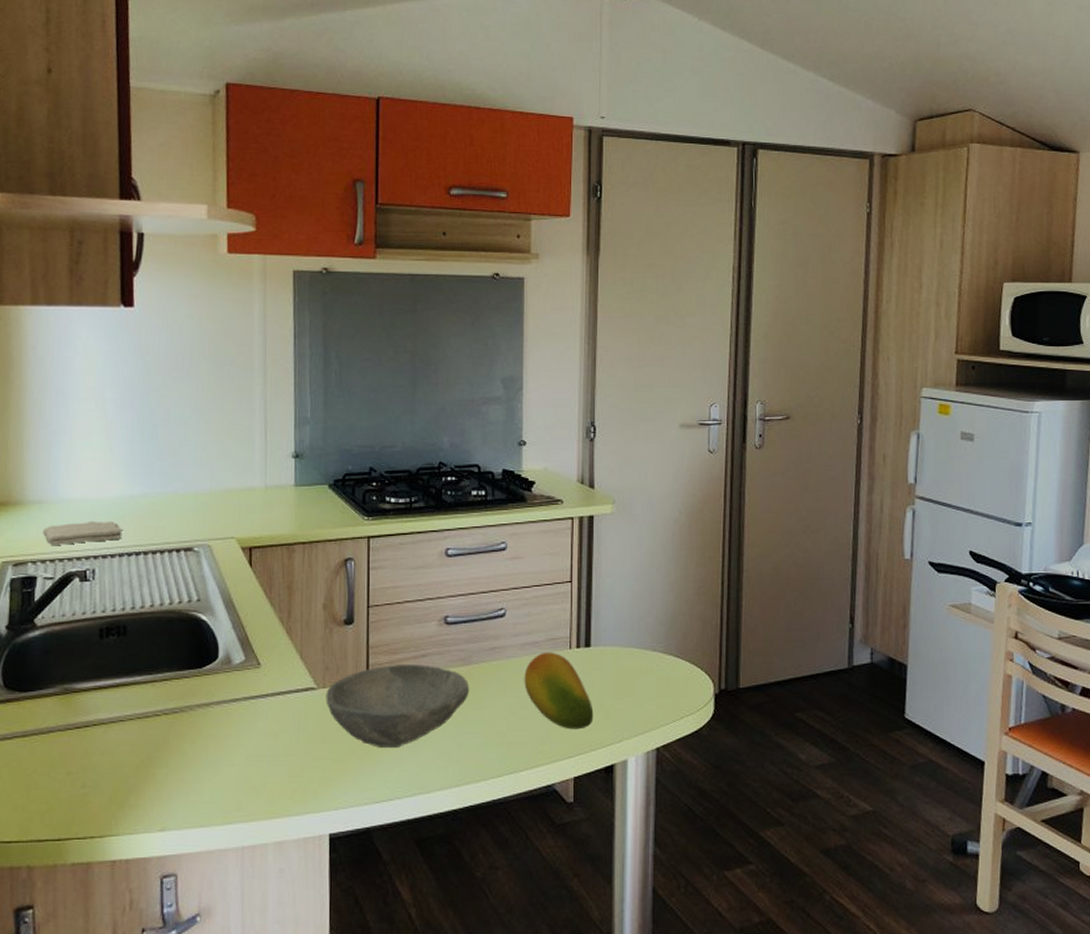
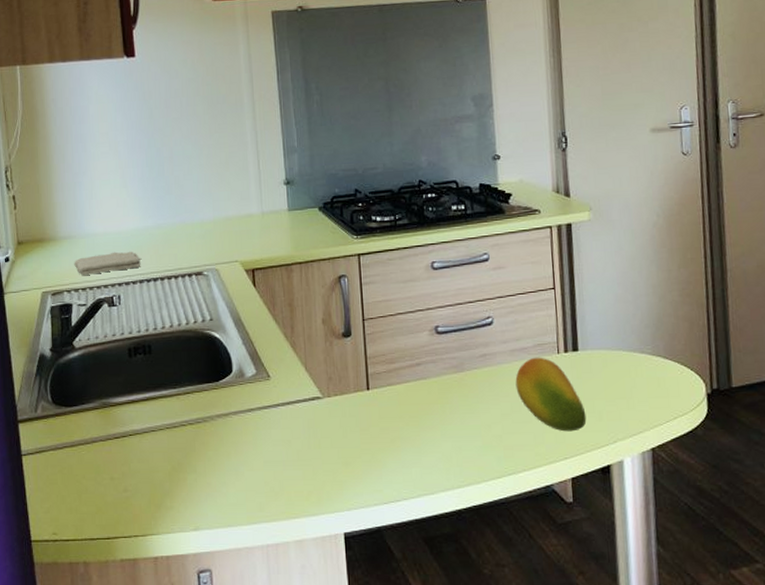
bowl: present [325,665,470,748] -> none [331,373,465,452]

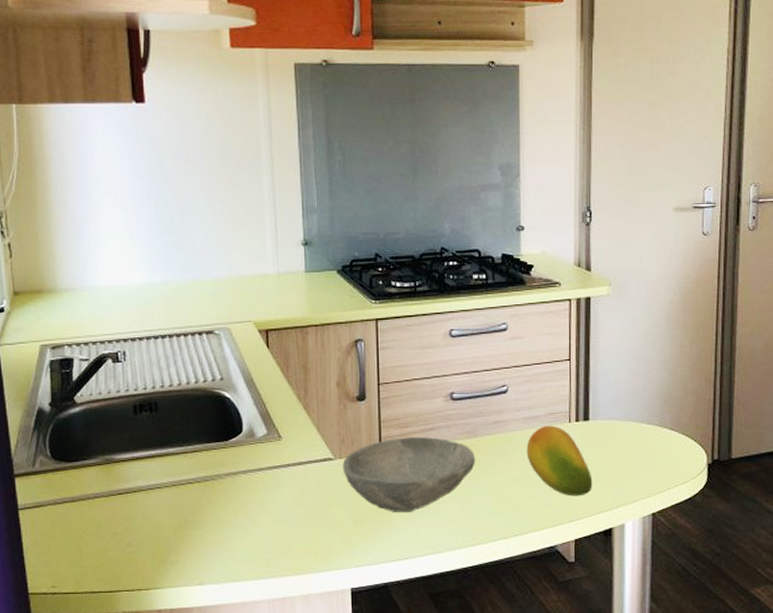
washcloth: present [74,251,142,275] -> none [75,306,149,329]
bowl: none [331,373,465,452] -> present [342,437,476,512]

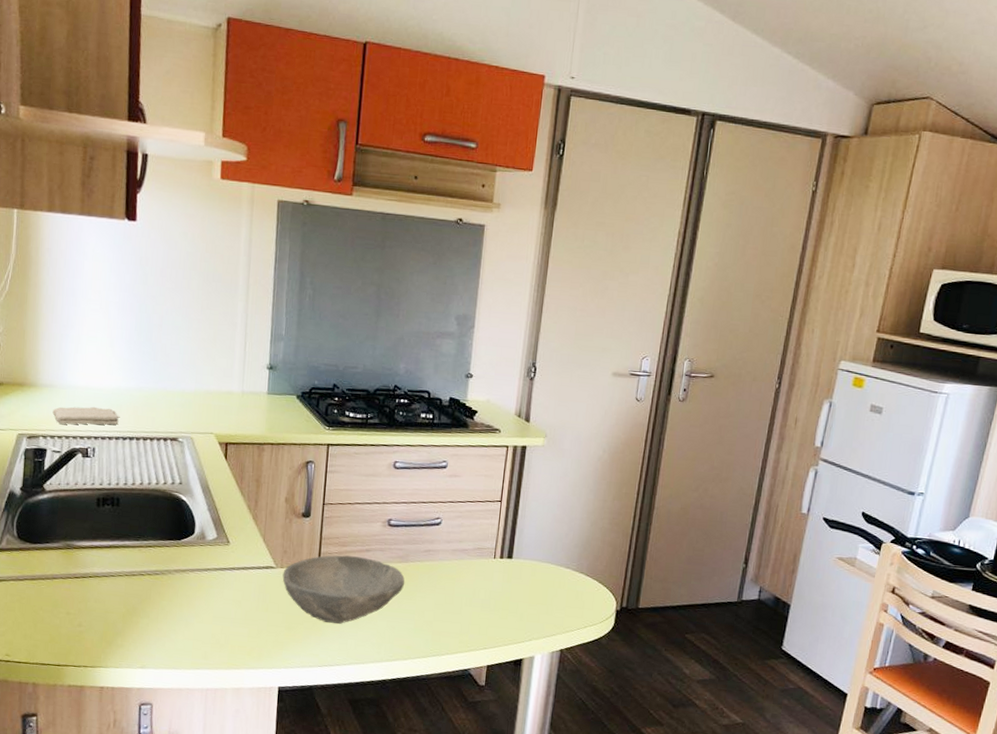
washcloth: none [75,306,149,329] -> present [52,406,120,425]
fruit: present [526,425,593,496] -> none [452,558,510,627]

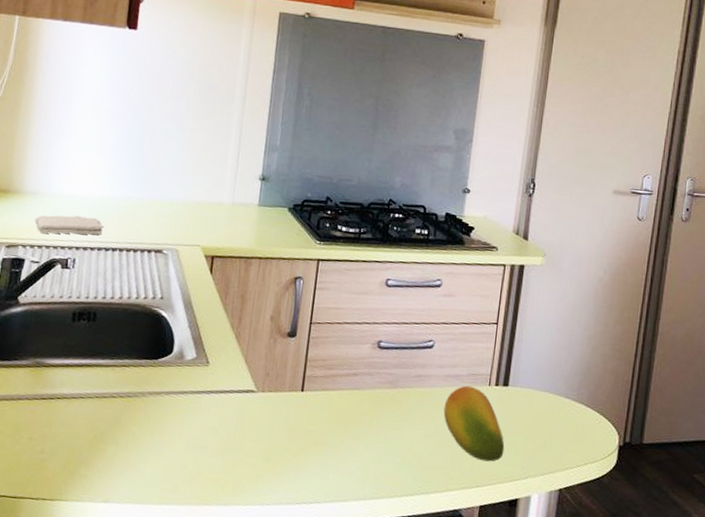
bowl: present [282,555,405,624] -> none [263,379,394,456]
fruit: none [452,558,510,627] -> present [443,385,505,462]

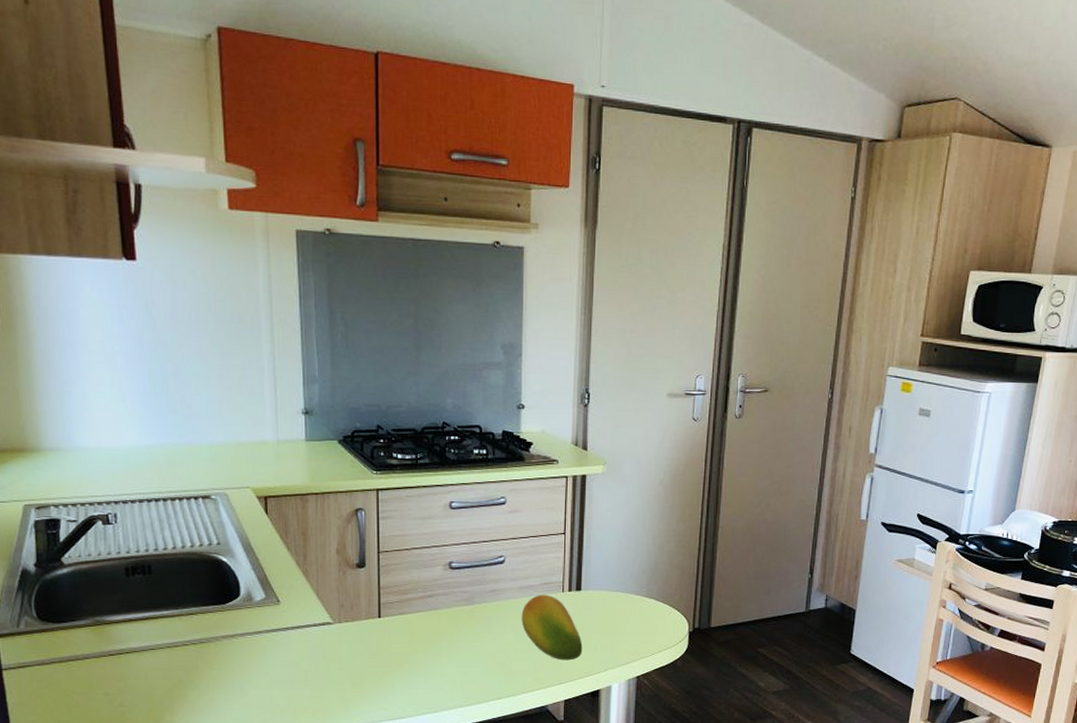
washcloth: present [35,215,105,235] -> none [62,468,142,490]

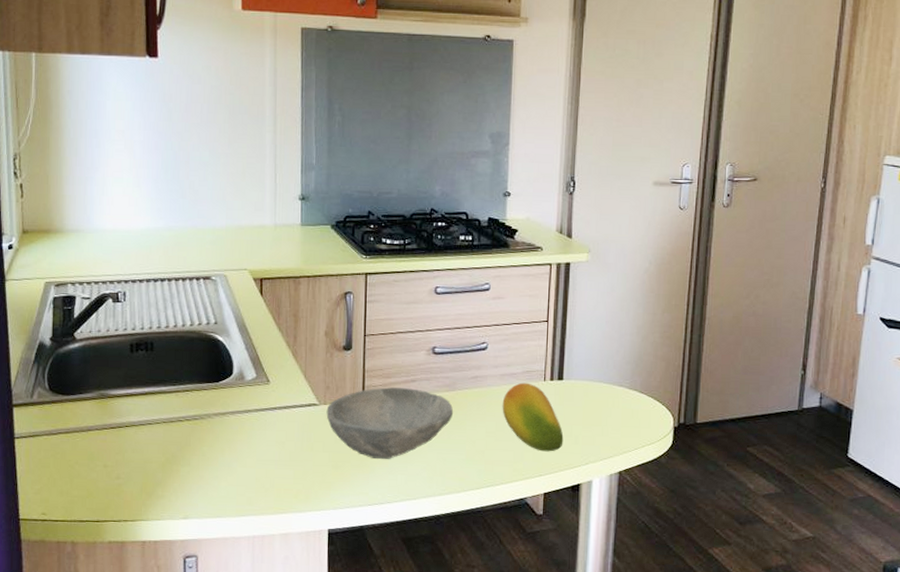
bowl: none [341,604,473,674] -> present [326,387,454,459]

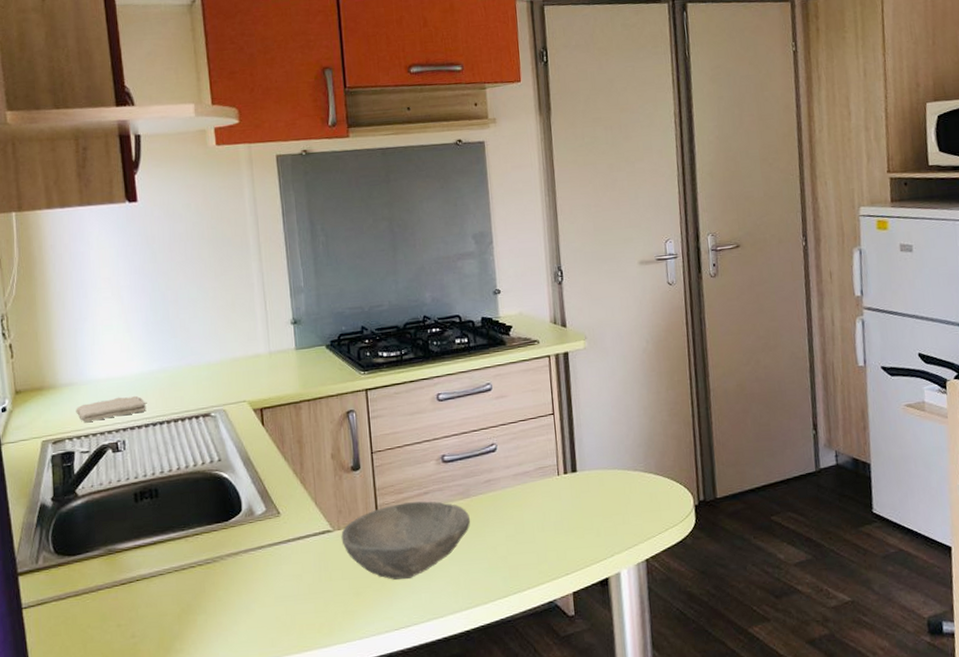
washcloth: none [80,249,150,270] -> present [76,395,147,422]
fruit: present [502,382,564,452] -> none [518,479,586,549]

